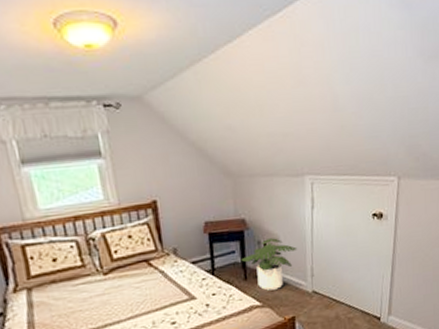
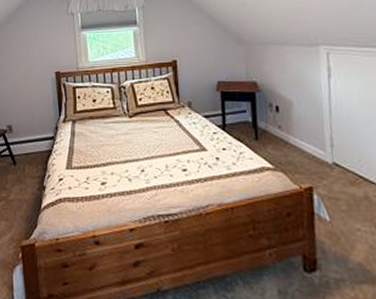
potted plant: present [241,238,298,291] -> none [252,102,314,154]

